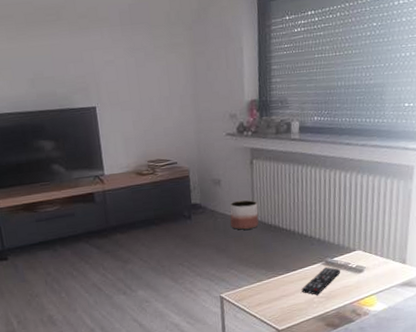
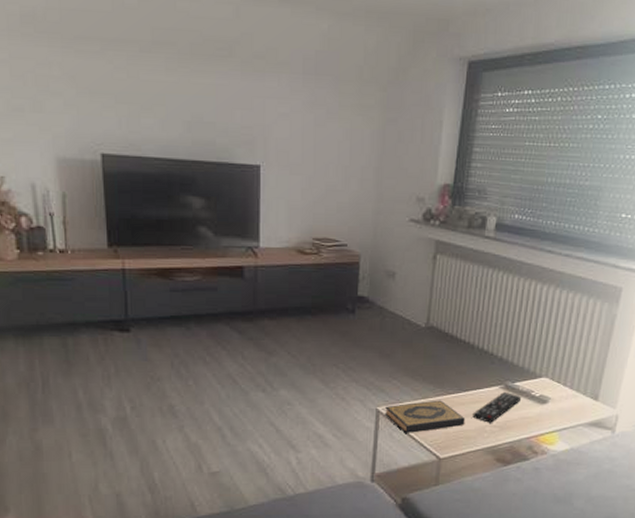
hardback book: none [227,281,296,313] -> present [384,400,466,433]
planter: present [229,200,259,230] -> none [401,299,435,335]

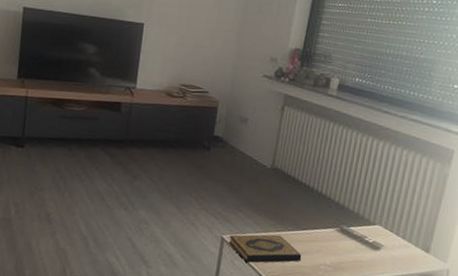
remote control: present [472,391,522,423] -> none [308,234,356,262]

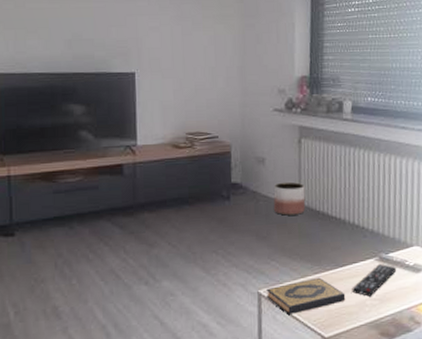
planter: none [249,143,281,175] -> present [273,181,306,216]
remote control: none [308,234,356,262] -> present [352,263,397,297]

